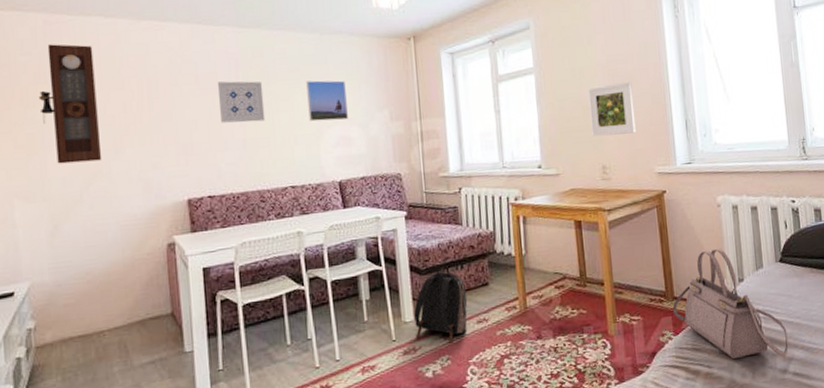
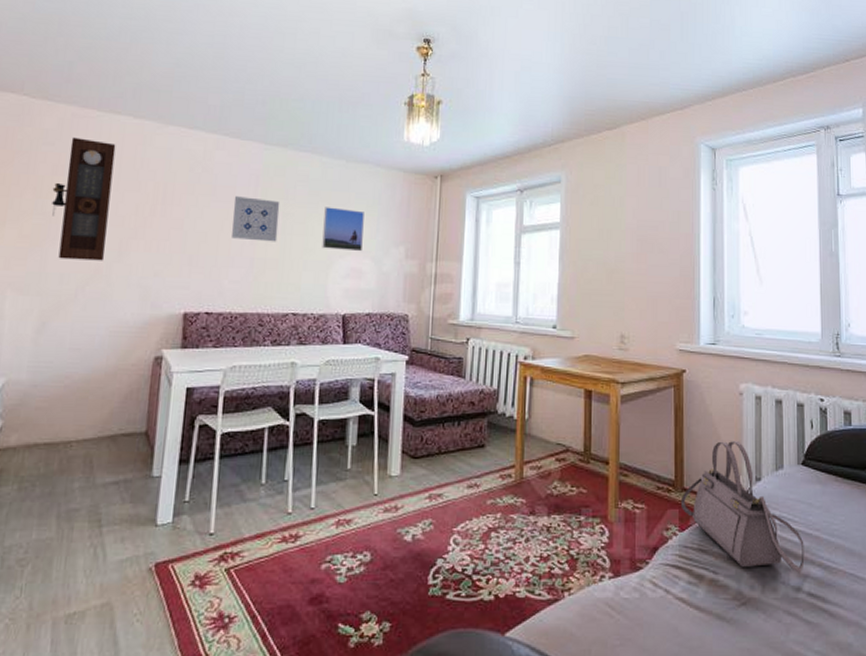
backpack: present [414,268,468,343] -> none [400,422,461,506]
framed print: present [588,81,636,137] -> none [614,249,661,304]

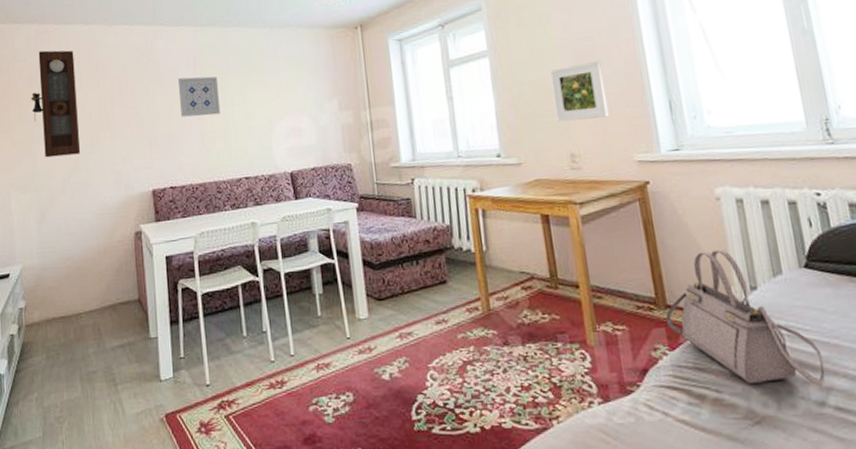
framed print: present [322,207,364,252] -> none [258,72,298,114]
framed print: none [614,249,661,304] -> present [550,60,609,122]

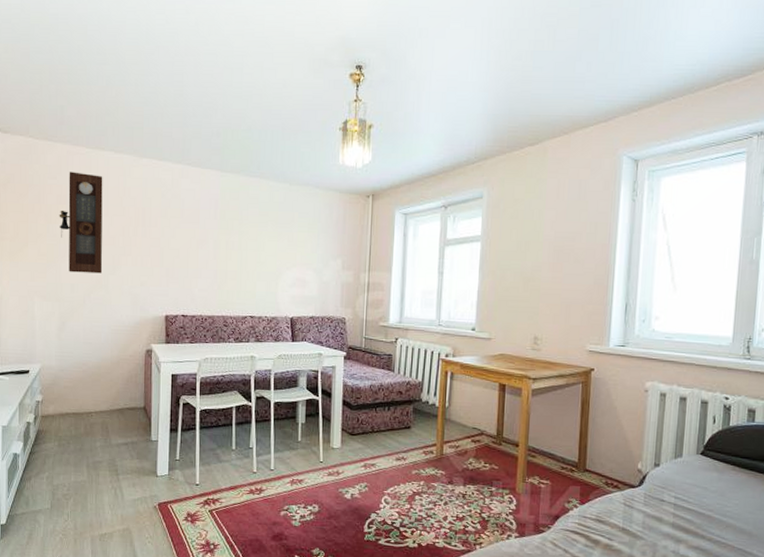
wall art: present [177,76,221,117] -> none [198,218,236,257]
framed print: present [550,60,609,122] -> none [529,259,577,310]
handbag: present [665,250,826,386] -> none [582,431,697,545]

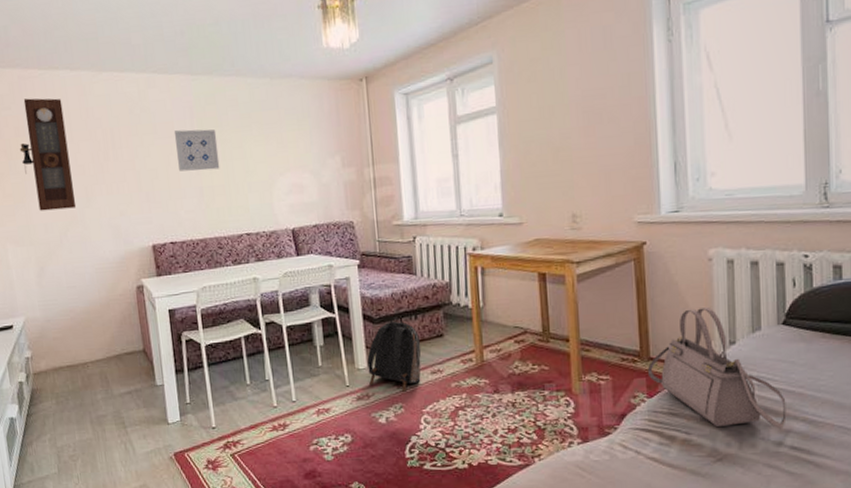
wall art: none [198,218,236,257] -> present [174,129,220,172]
backpack: none [341,407,390,473] -> present [367,318,421,392]
handbag: none [582,431,697,545] -> present [647,307,787,429]

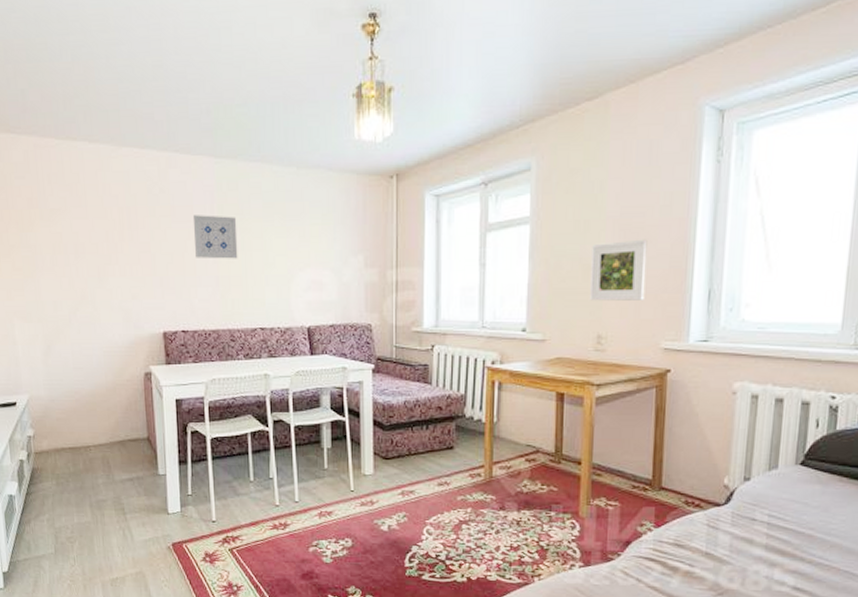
pendulum clock: present [19,98,77,211] -> none [32,168,88,288]
backpack: present [367,318,421,392] -> none [374,426,430,501]
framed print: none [558,119,614,182] -> present [590,239,648,301]
handbag: present [647,307,787,429] -> none [657,441,795,569]

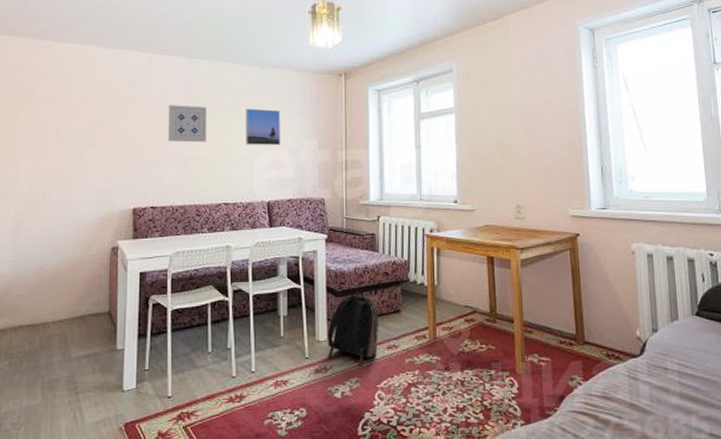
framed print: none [280,219,321,264] -> present [246,108,280,146]
backpack: none [374,426,430,501] -> present [328,292,379,366]
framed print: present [590,239,648,301] -> none [506,125,552,176]

